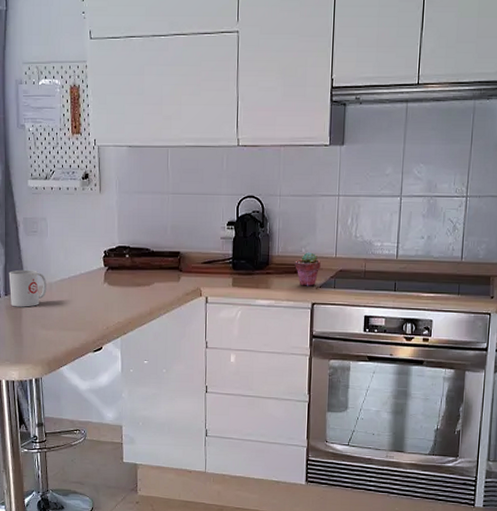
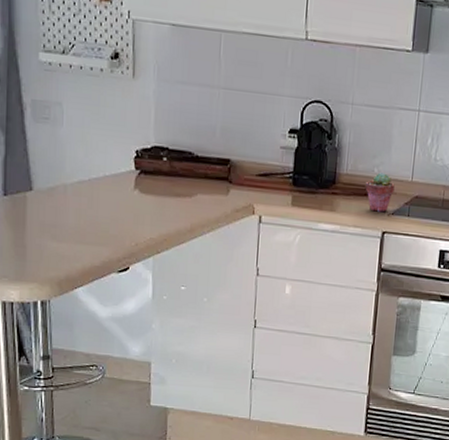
mug: present [8,269,47,307] -> none [9,164,60,212]

